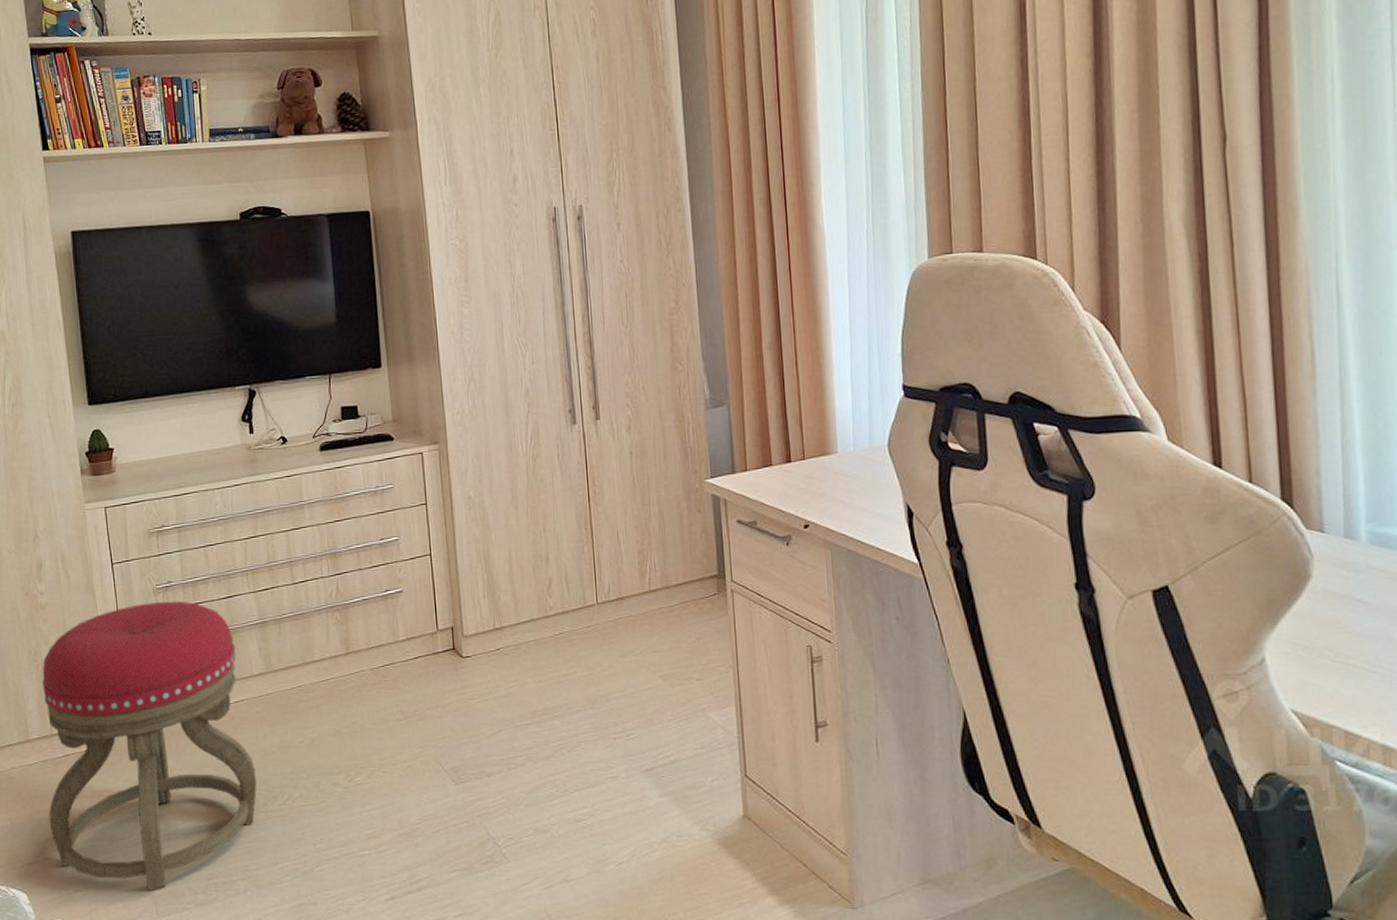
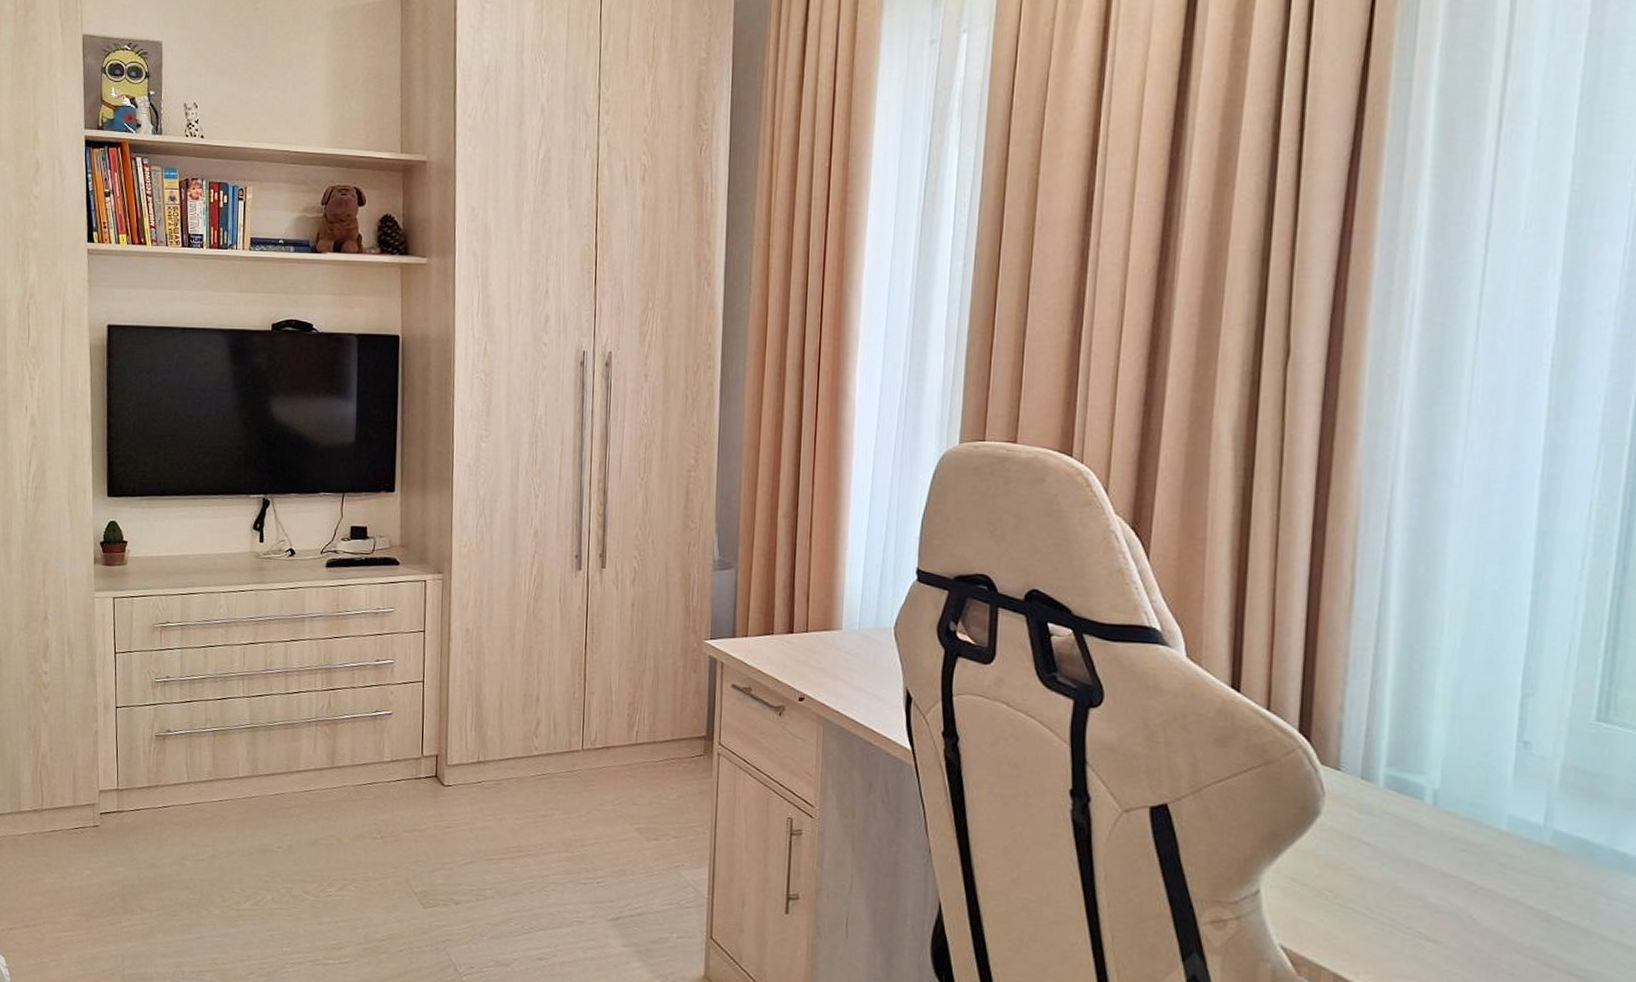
stool: present [42,600,257,892] -> none [32,694,232,971]

